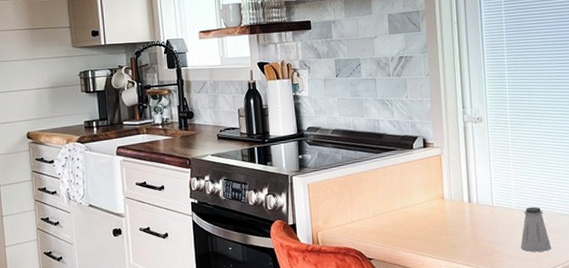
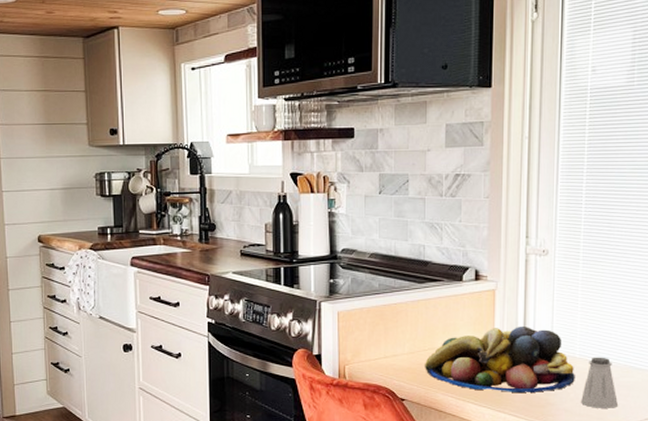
fruit bowl: none [387,184,514,245] -> present [425,325,575,394]

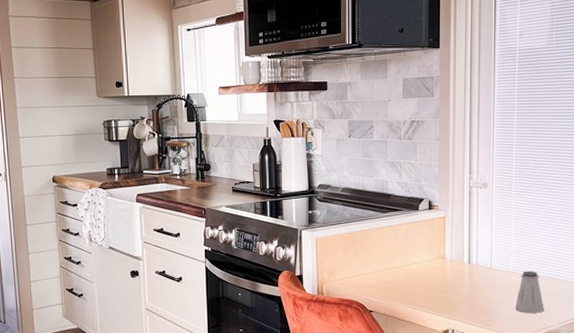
fruit bowl: present [425,325,575,394] -> none [389,246,510,303]

